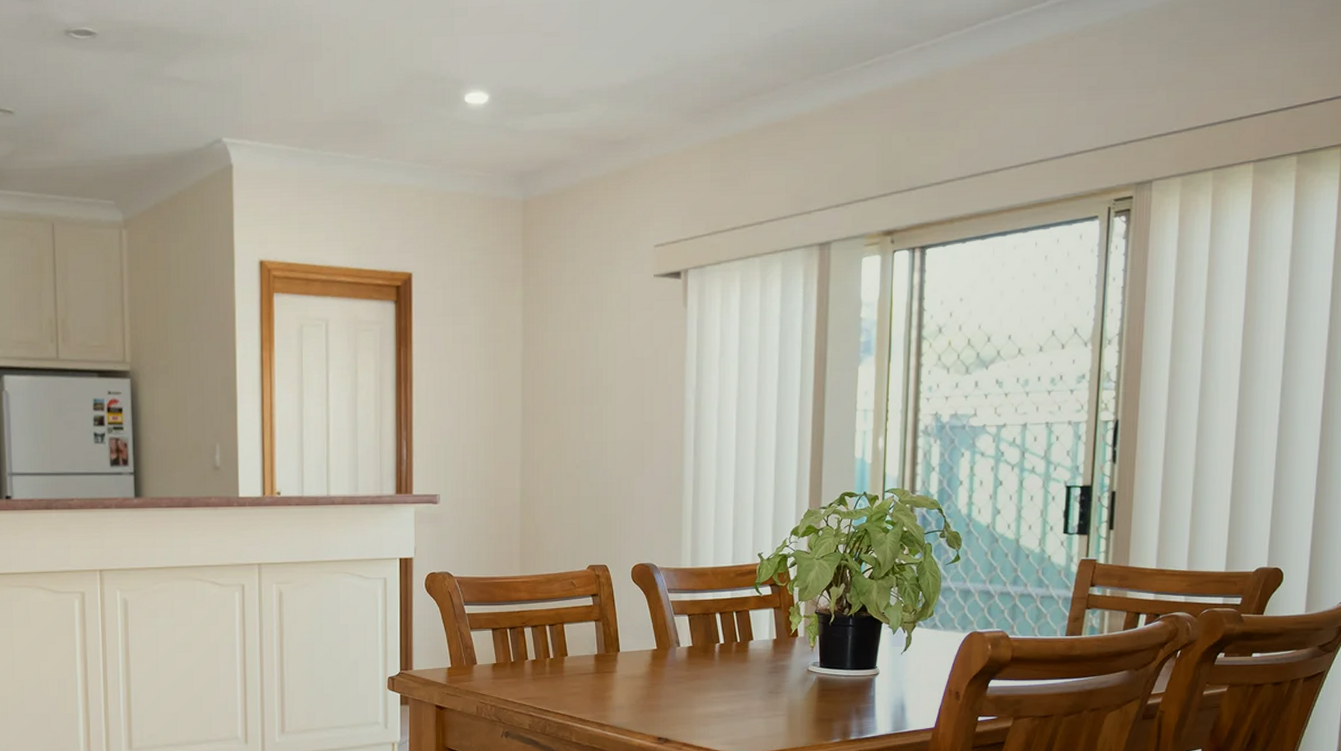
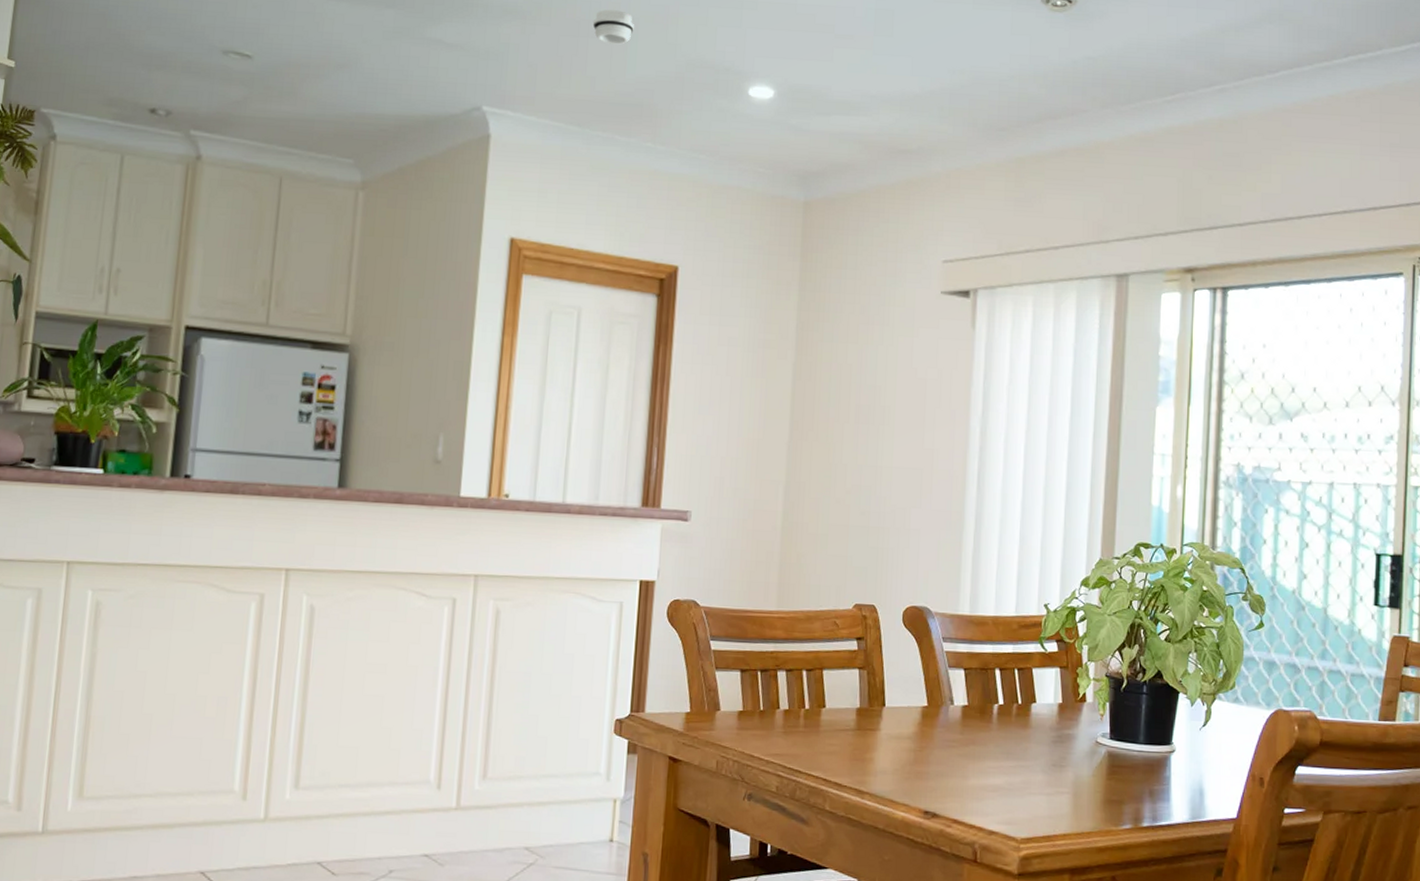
smoke detector: none [315,31,354,65] -> present [592,9,634,45]

